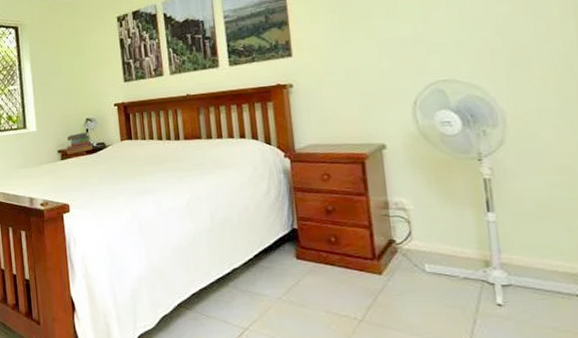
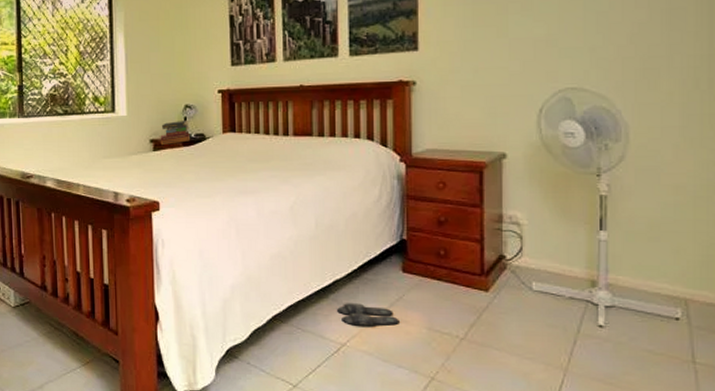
slippers: none [237,289,298,311] -> present [337,303,399,326]

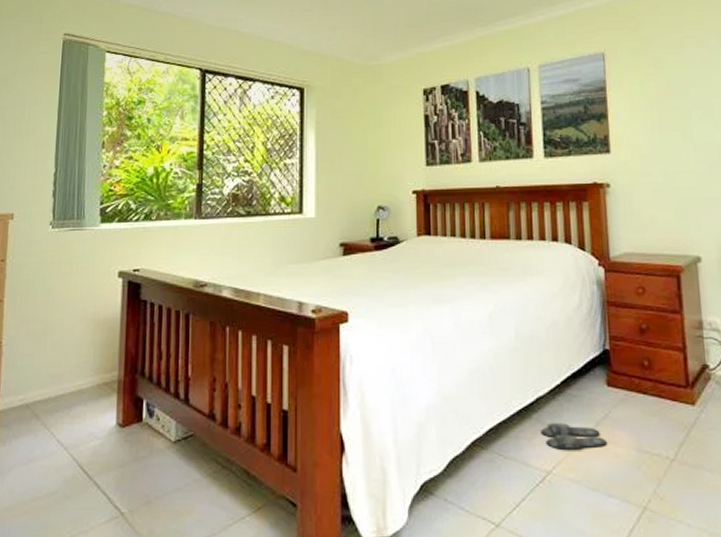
books: present [160,119,191,146] -> none [350,221,384,250]

